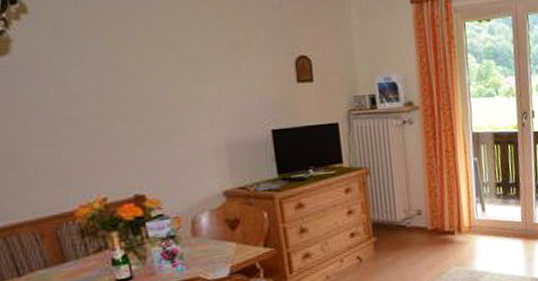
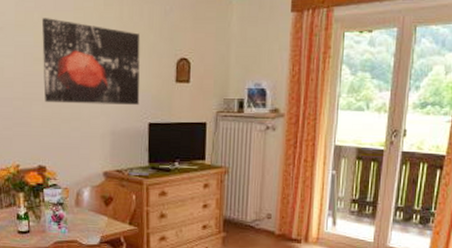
wall art: none [114,17,258,118] -> present [41,18,140,105]

